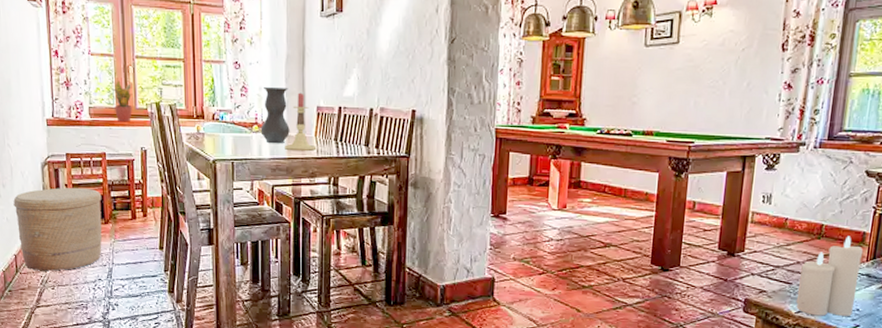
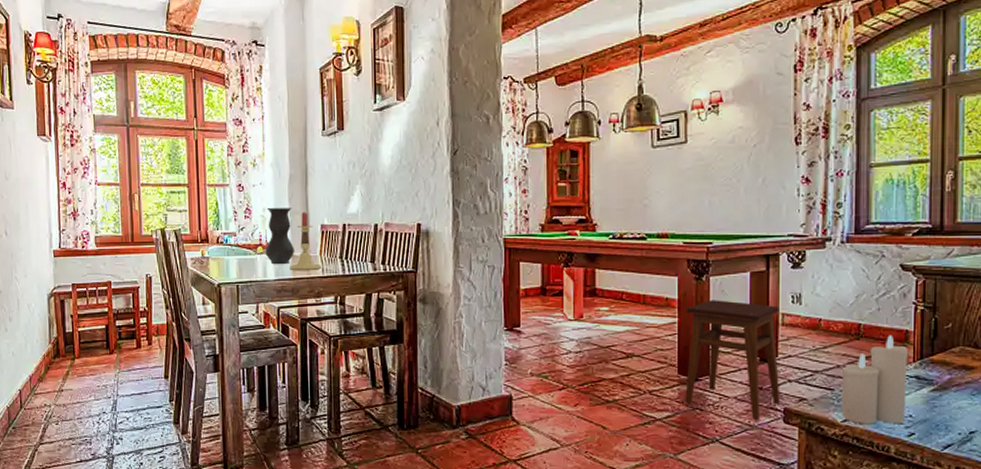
woven basket: present [13,187,103,272] -> none [19,318,107,406]
potted plant: present [110,80,136,122] -> none [116,208,141,250]
stool: none [655,196,751,309] -> present [685,300,780,420]

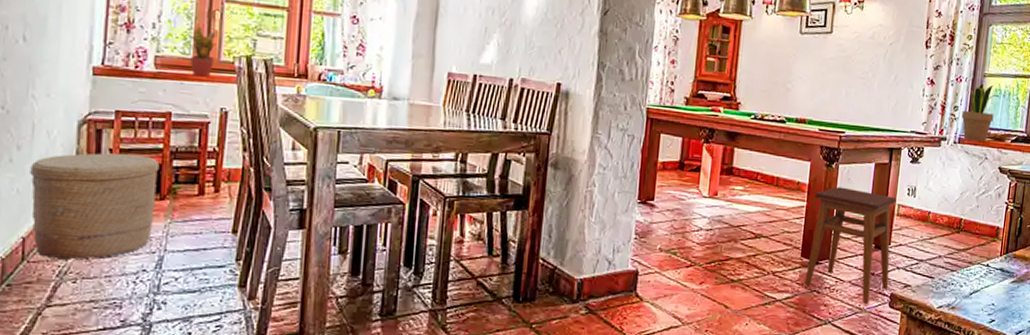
woven basket: none [19,318,107,406] -> present [30,153,160,260]
potted plant: none [116,208,141,250] -> present [187,26,220,77]
vase: present [265,208,294,264] -> none [377,47,415,112]
candlestick: present [290,212,322,271] -> none [405,56,444,123]
candle: present [841,335,909,424] -> none [938,230,998,311]
potted plant: none [847,174,892,239] -> present [961,83,1000,142]

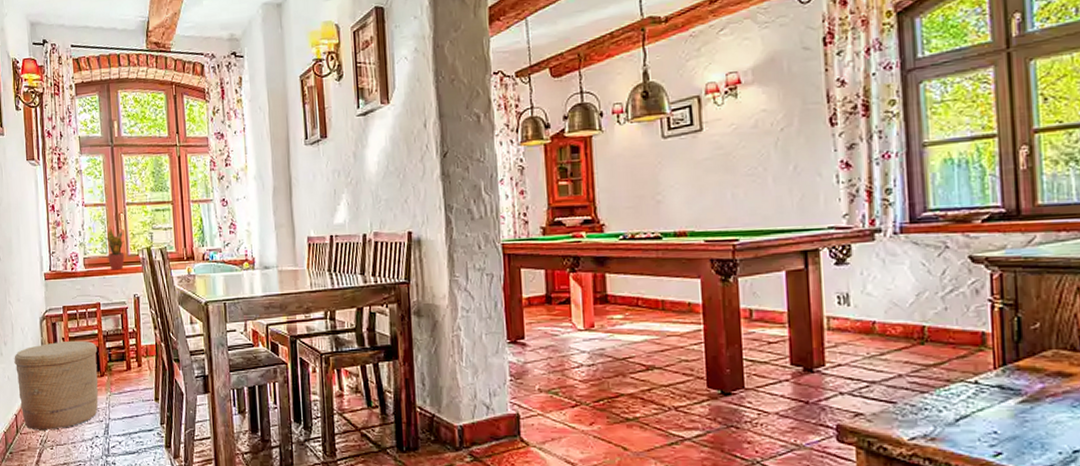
stool: present [804,187,897,304] -> none [713,303,832,439]
potted plant: present [961,83,1000,142] -> none [898,154,953,229]

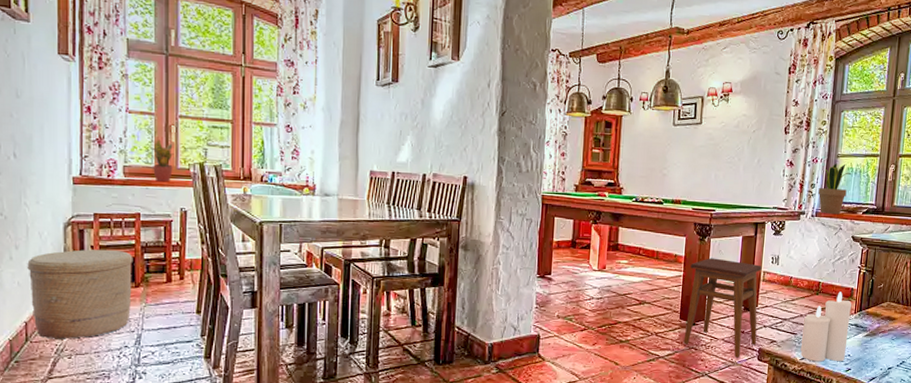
stool: none [713,303,832,439] -> present [683,258,762,358]
potted plant: none [898,154,953,229] -> present [818,163,852,215]
candle: none [904,338,989,443] -> present [800,292,852,362]

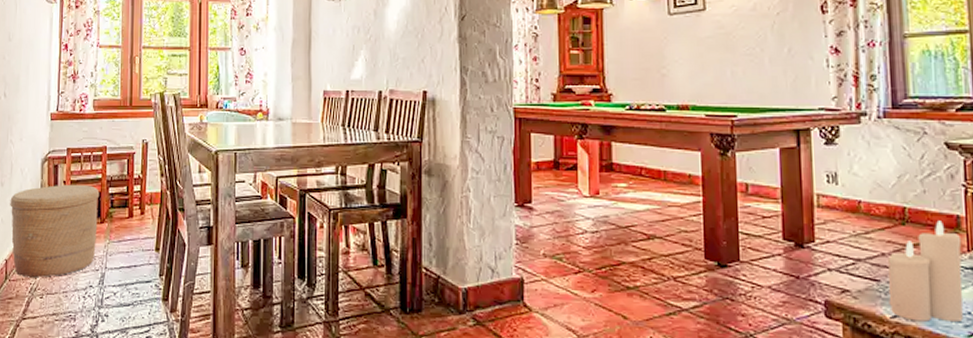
potted plant: present [149,139,177,182] -> none [116,71,140,114]
stool: present [683,258,762,358] -> none [711,177,820,313]
potted plant: present [818,163,852,215] -> none [882,45,930,114]

